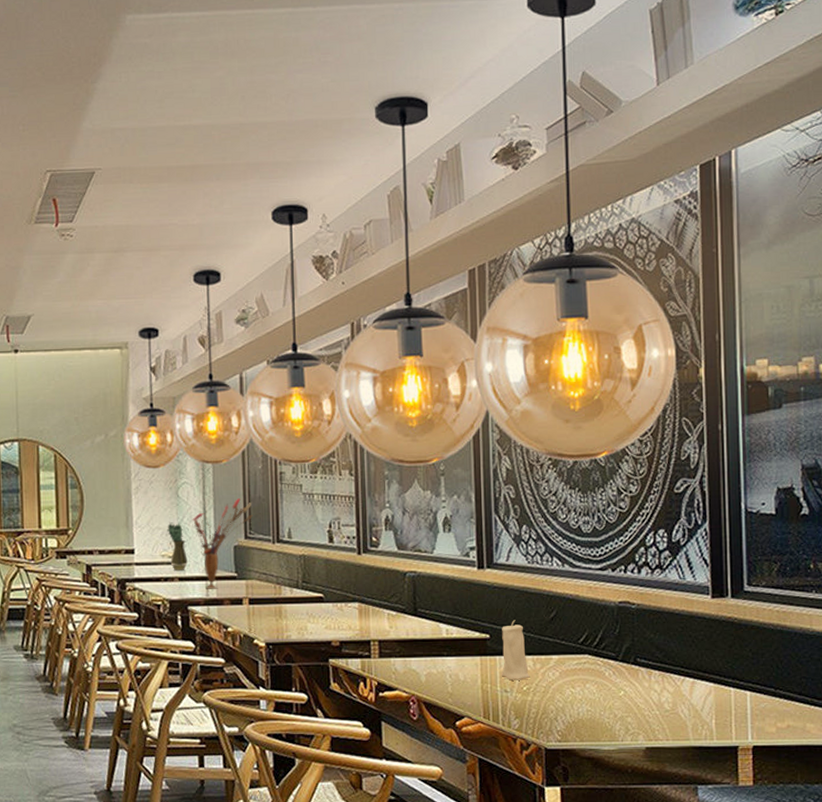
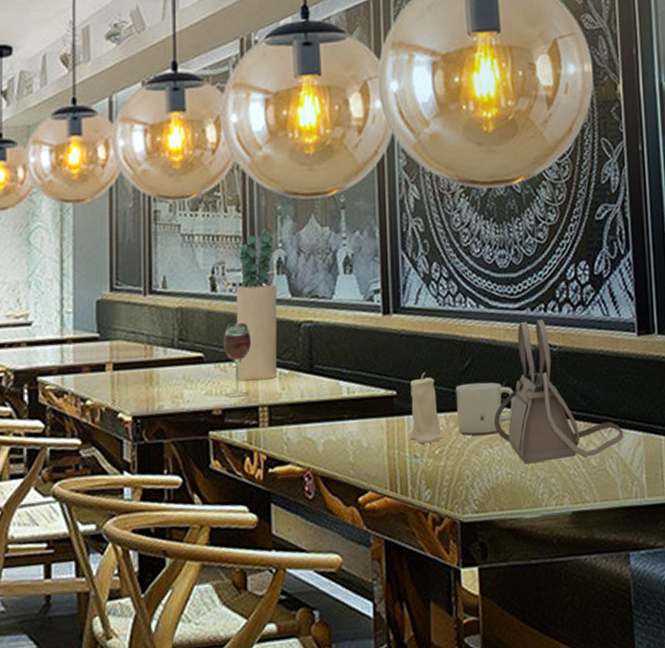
vase: present [167,521,188,571] -> none [14,273,38,334]
bouquet: present [192,498,253,589] -> none [46,243,120,355]
wineglass: none [339,570,364,632] -> present [223,323,252,398]
vase: none [350,484,386,620] -> present [236,221,278,382]
mug: none [542,631,596,677] -> present [455,382,516,436]
handbag: none [576,580,696,704] -> present [493,319,624,464]

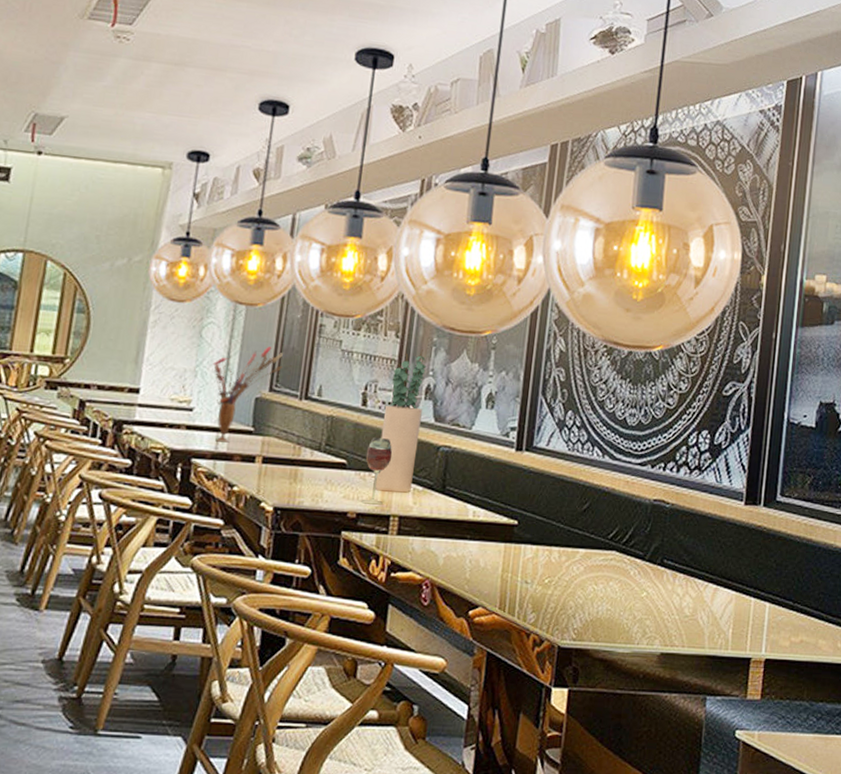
bouquet: none [46,243,120,355] -> present [212,347,284,443]
candle: present [410,372,443,444] -> none [523,508,555,572]
mug: present [455,382,516,436] -> none [569,524,626,573]
handbag: present [493,319,624,464] -> none [601,476,718,607]

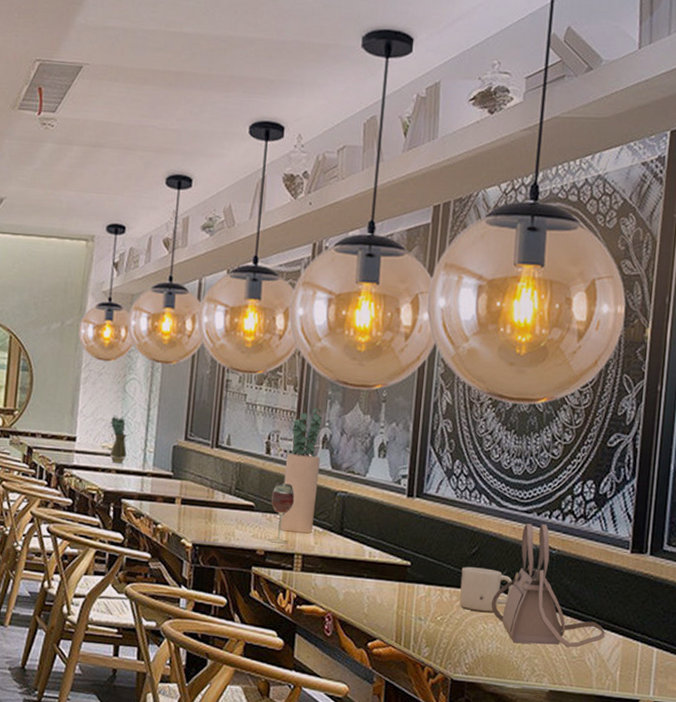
vase: none [179,362,201,418] -> present [109,414,127,464]
bouquet: present [212,347,284,443] -> none [136,400,196,486]
mug: none [569,524,626,573] -> present [459,566,513,613]
handbag: none [601,476,718,607] -> present [491,523,605,648]

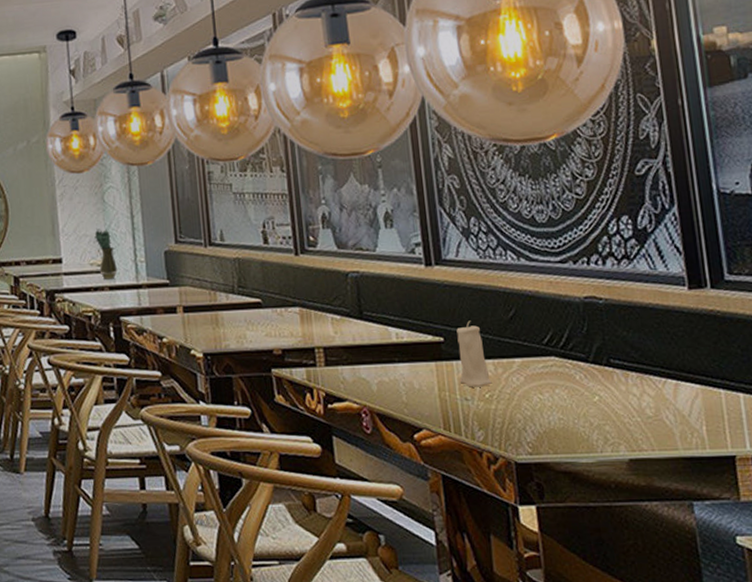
wineglass: present [268,483,295,544] -> none [277,272,305,340]
vase: present [280,402,323,534] -> none [286,179,329,326]
candle: none [417,551,445,610] -> present [456,320,492,388]
mug: present [459,566,513,613] -> none [501,331,563,382]
handbag: present [491,523,605,648] -> none [542,272,680,411]

